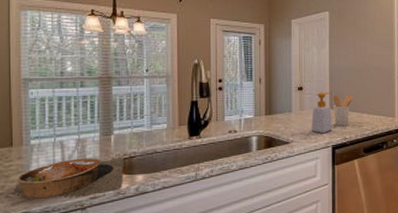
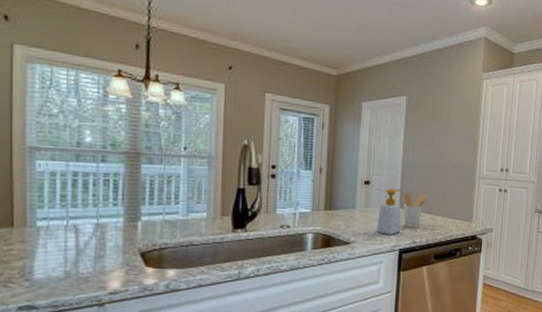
bowl: present [12,157,123,199] -> none [12,245,152,292]

